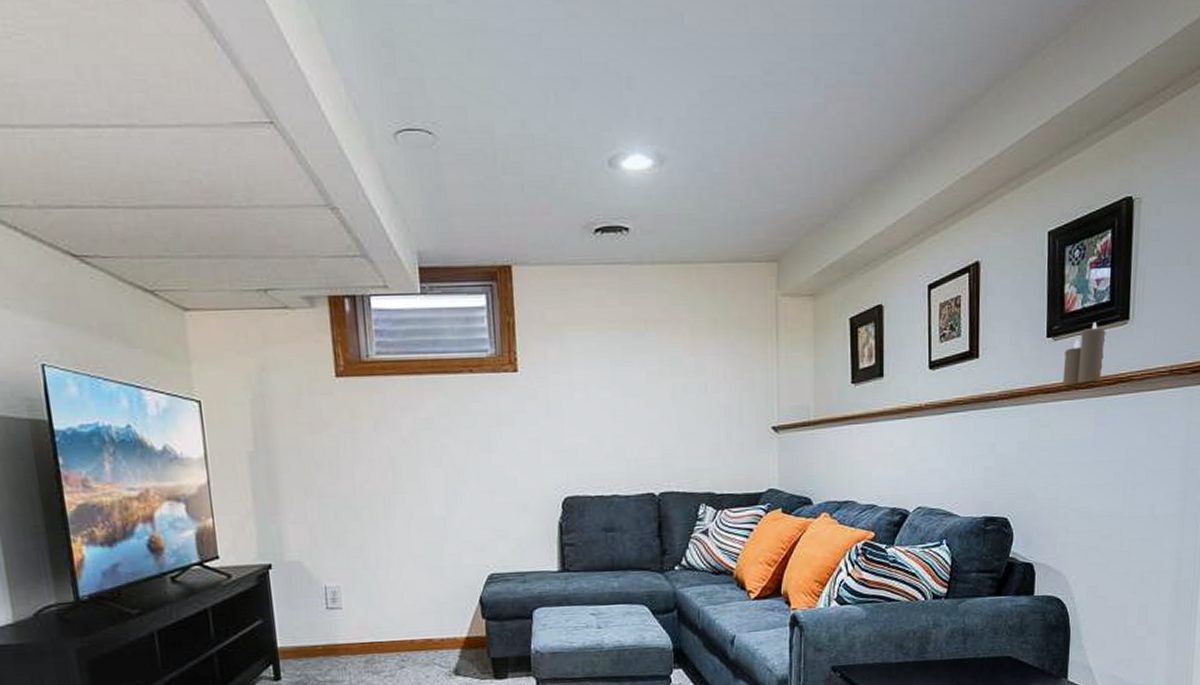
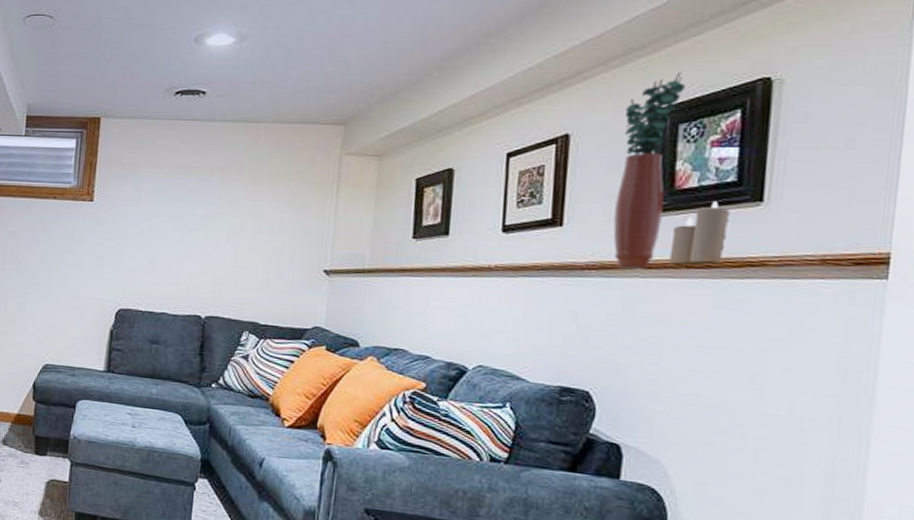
vase: none [1019,193,1070,396] -> present [613,72,686,270]

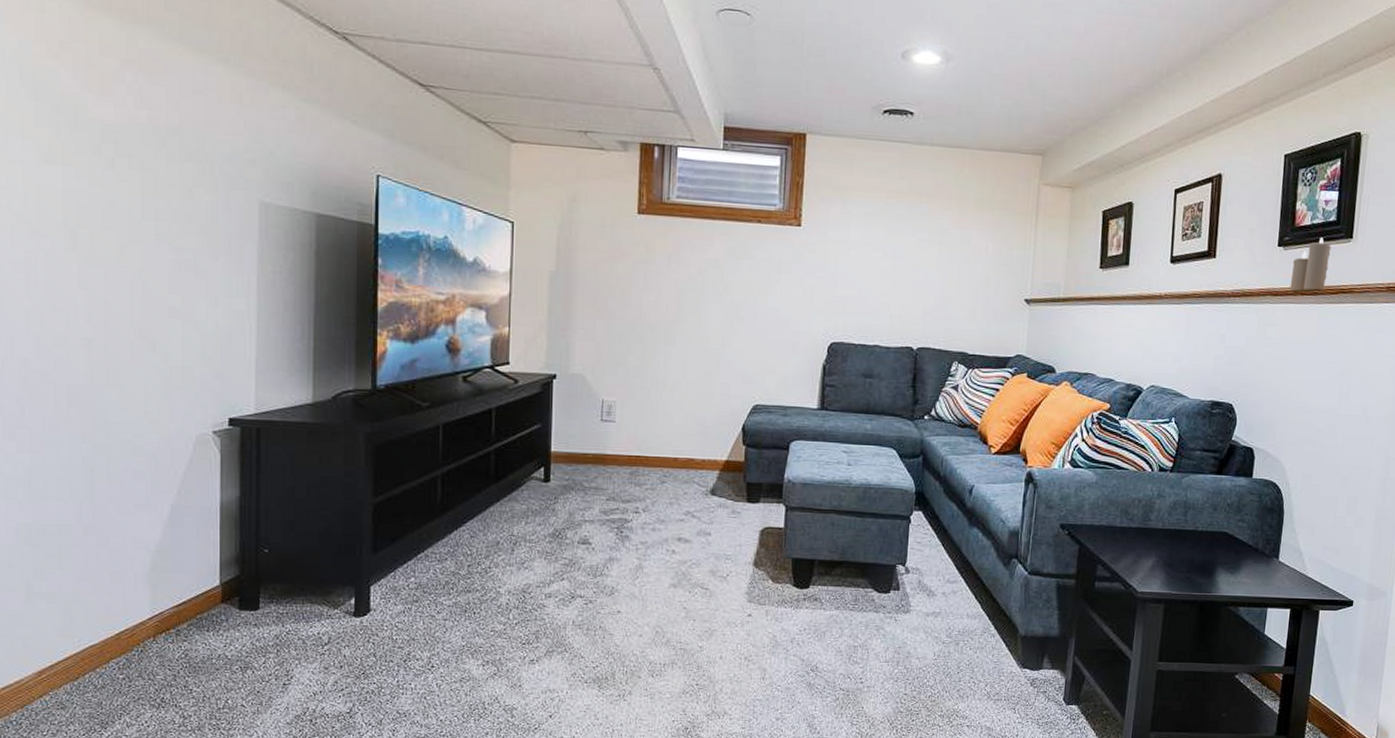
vase: present [613,72,686,270] -> none [1252,123,1305,297]

